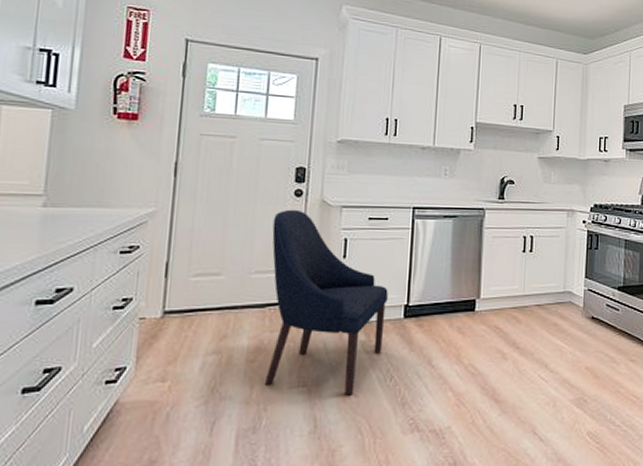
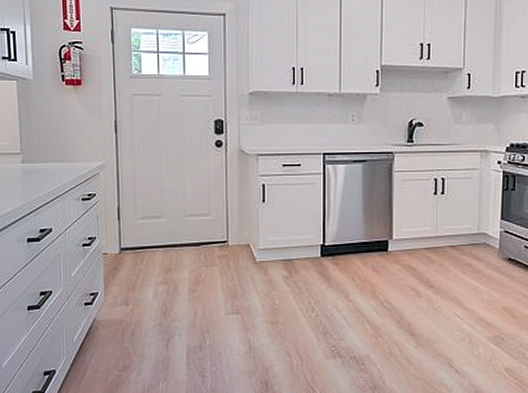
chair: present [264,209,388,396] -> none [199,159,305,323]

